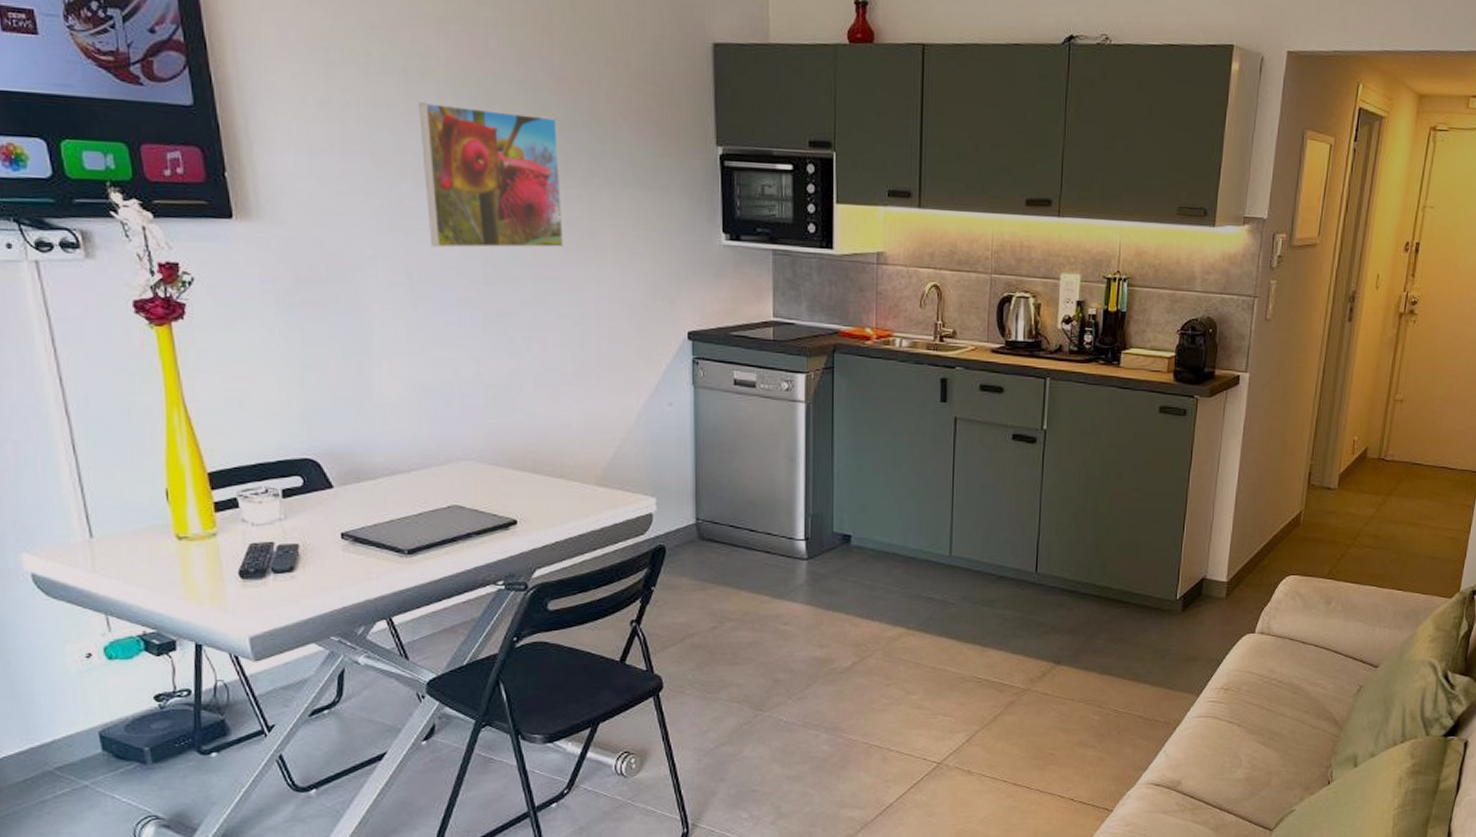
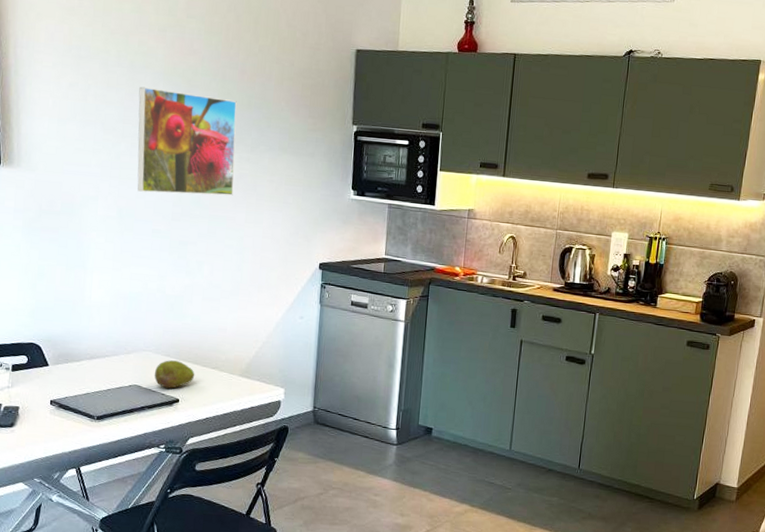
fruit: none [481,470,535,507] -> present [155,360,195,389]

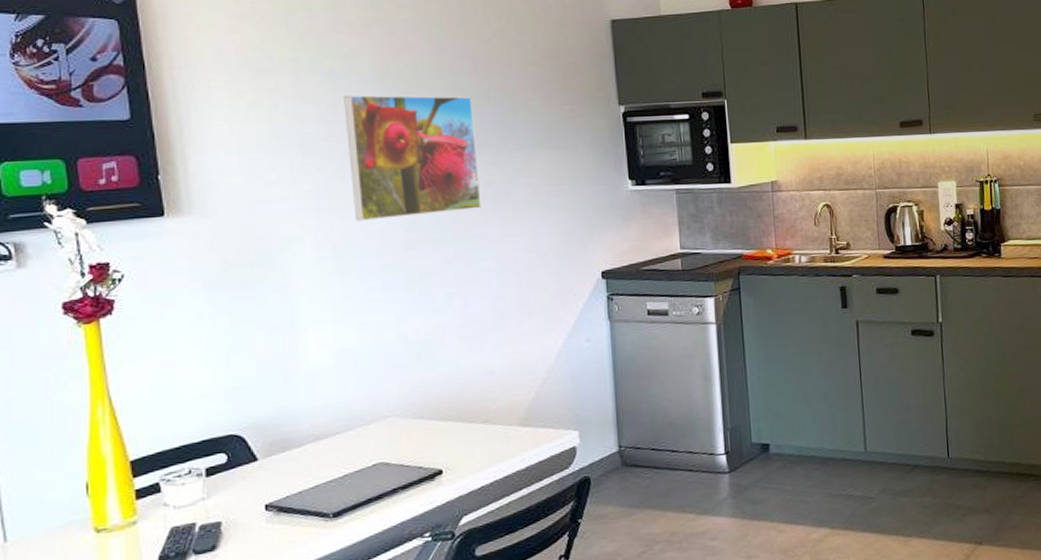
fruit: present [155,360,195,389] -> none [406,421,460,459]

